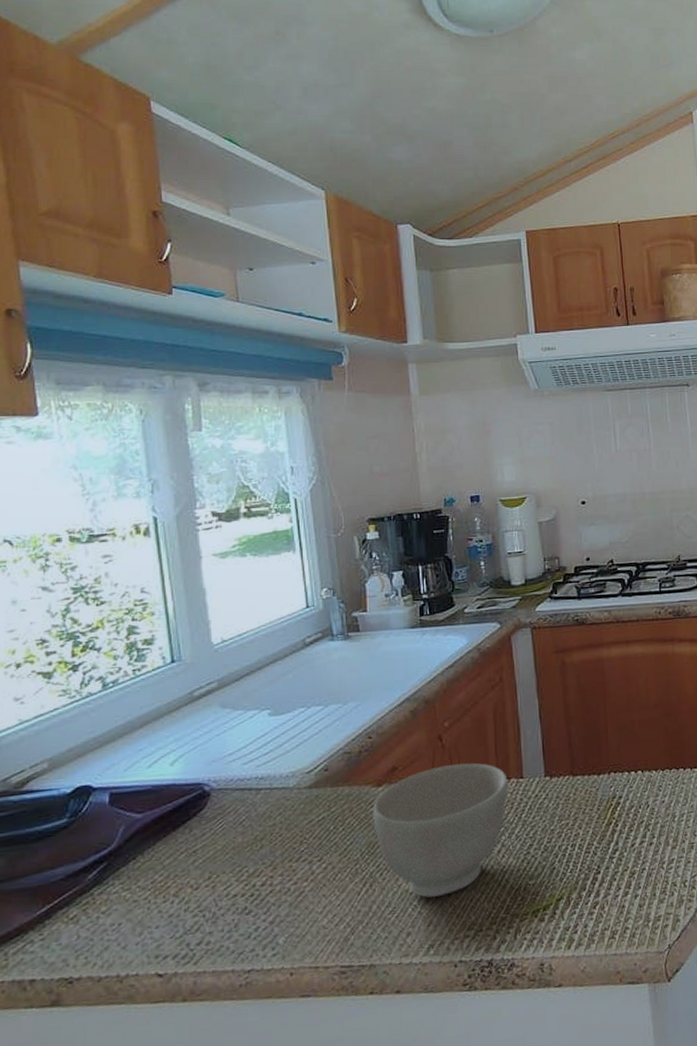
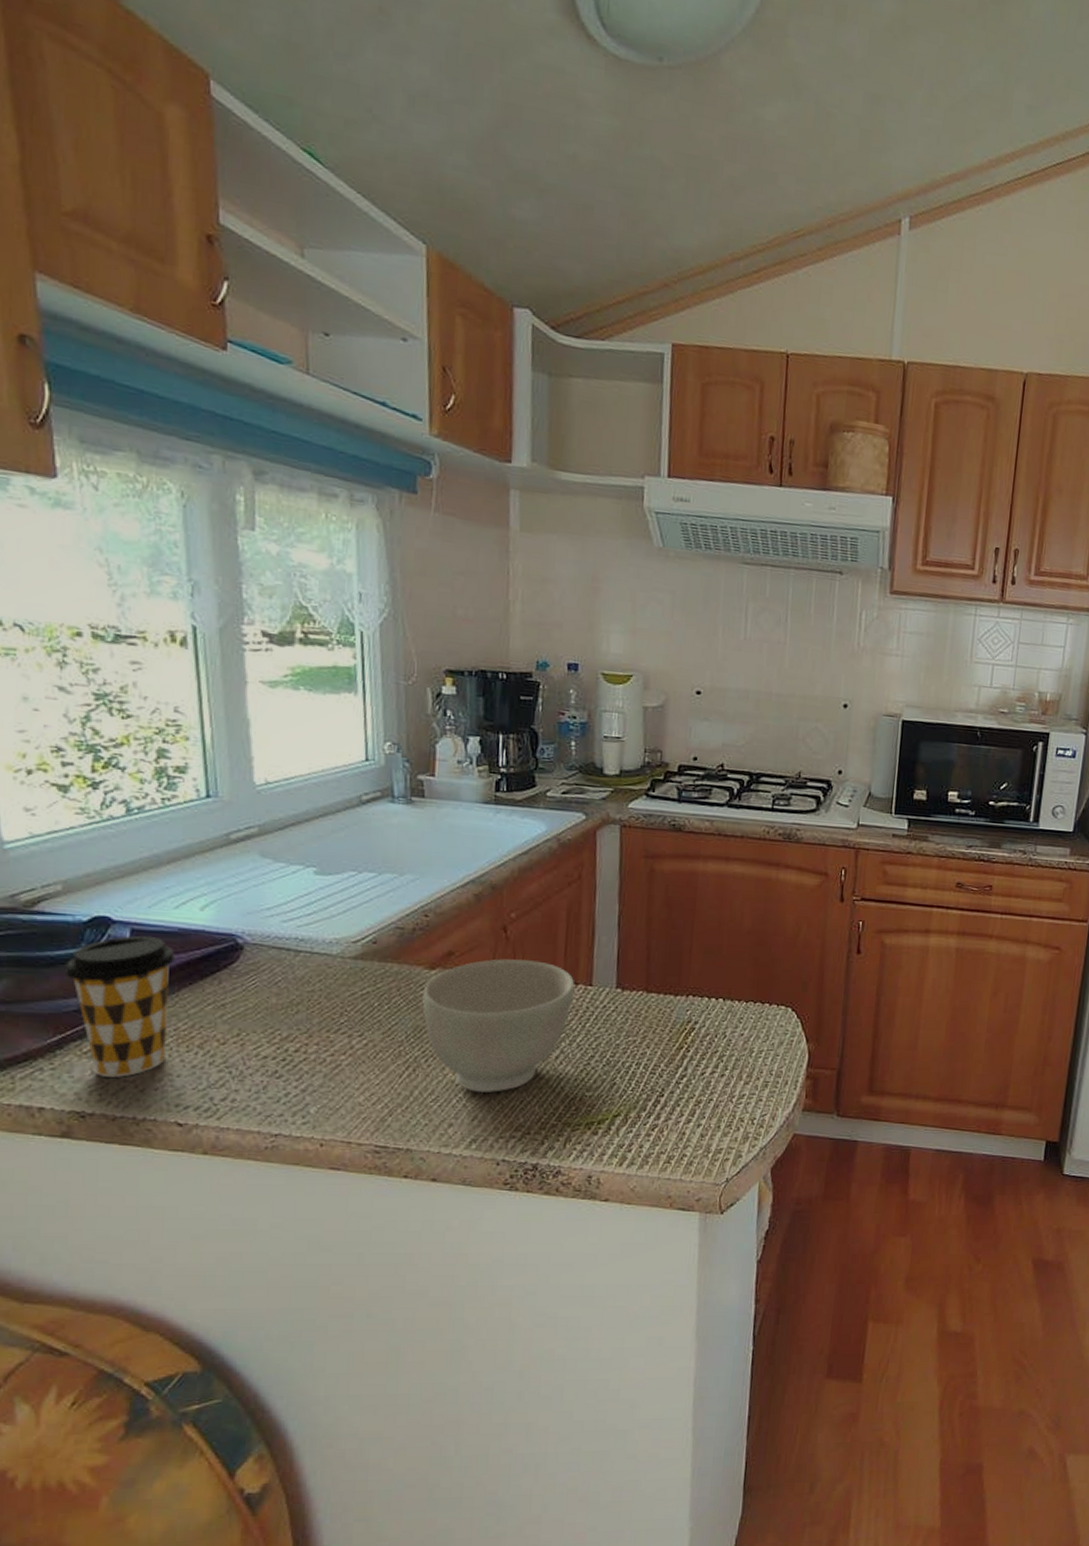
coffee cup: none [53,797,150,940] -> present [66,935,175,1077]

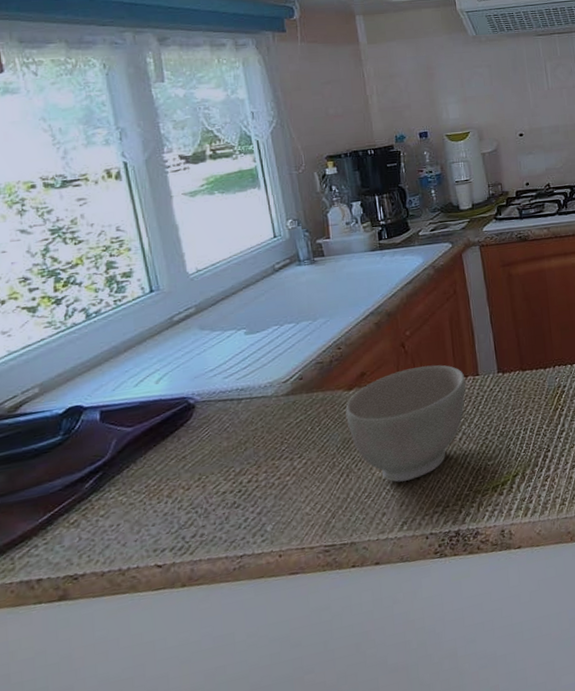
coffee cup: present [66,935,175,1077] -> none [49,413,141,541]

